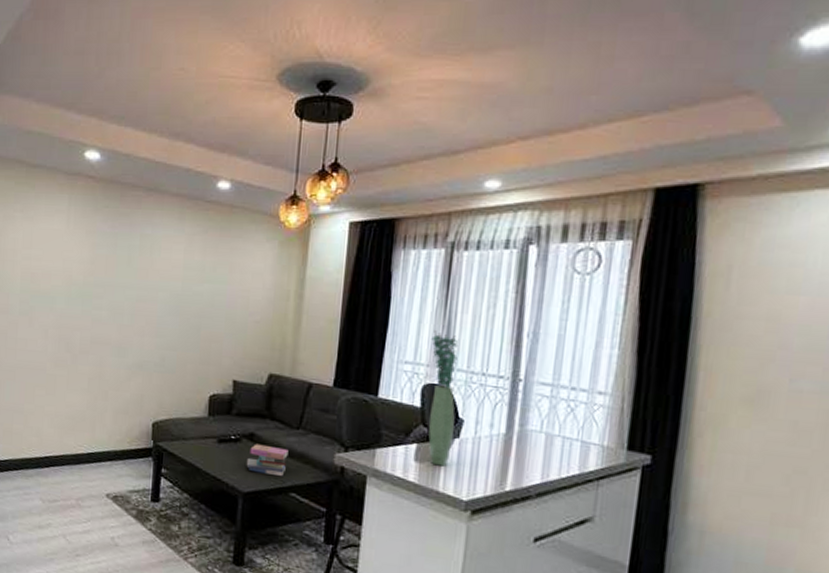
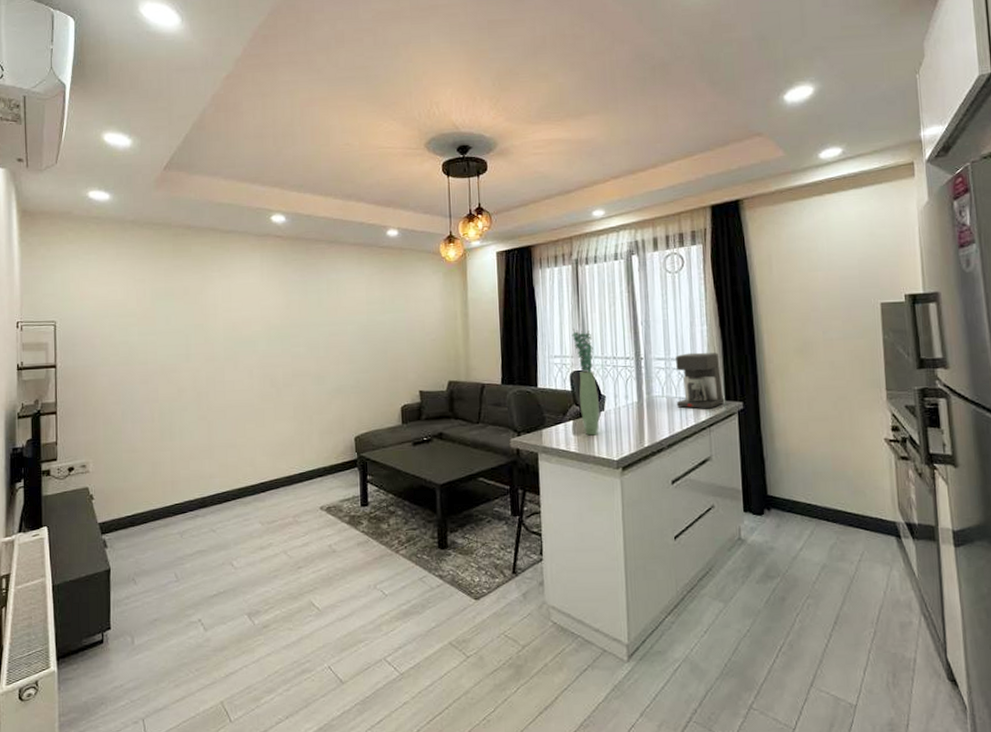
books: present [246,444,289,477] -> none [439,441,473,466]
coffee maker: none [557,381,629,458] -> present [676,352,725,409]

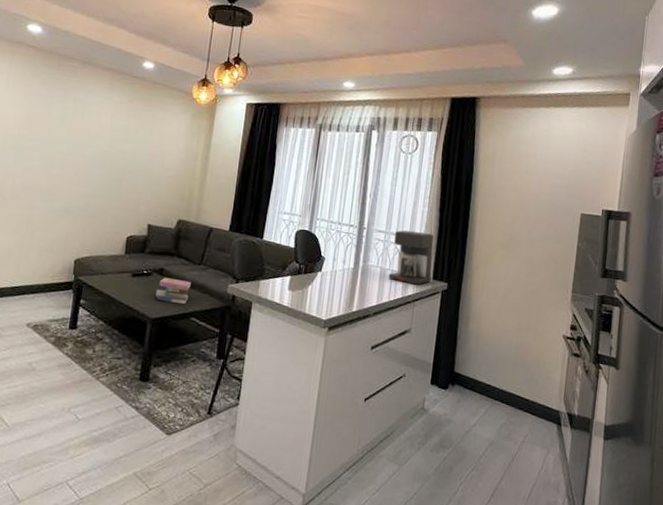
books: none [439,441,473,466] -> present [155,277,191,305]
vase: present [571,329,600,436] -> none [299,189,323,294]

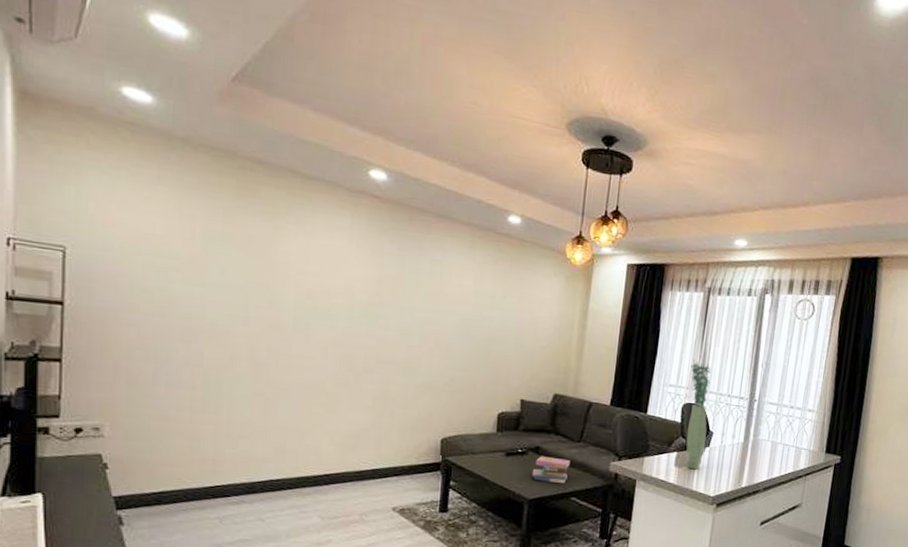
vase: none [299,189,323,294] -> present [686,360,711,470]
coffee maker: present [388,230,434,285] -> none [779,402,828,459]

